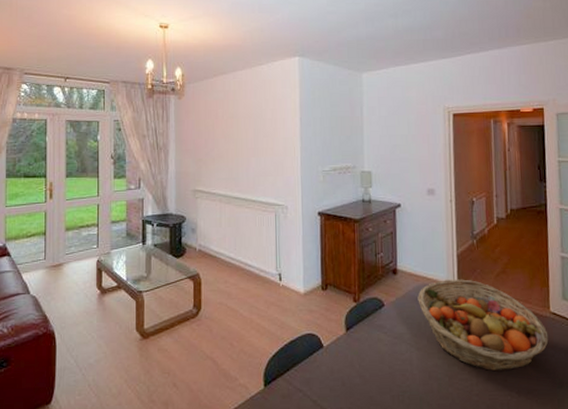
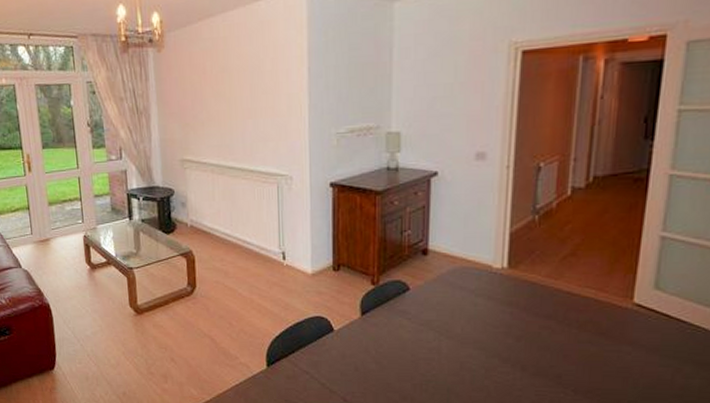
fruit basket: present [417,279,549,372] -> none [452,262,627,367]

